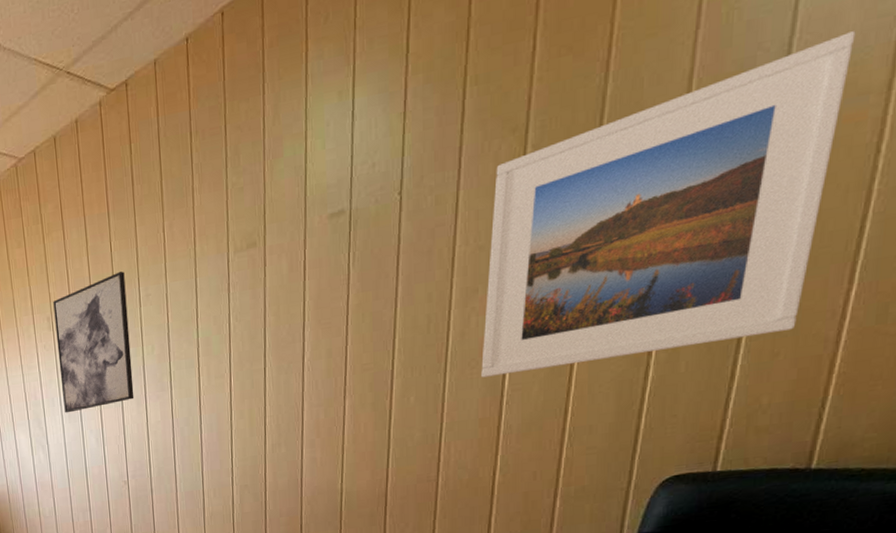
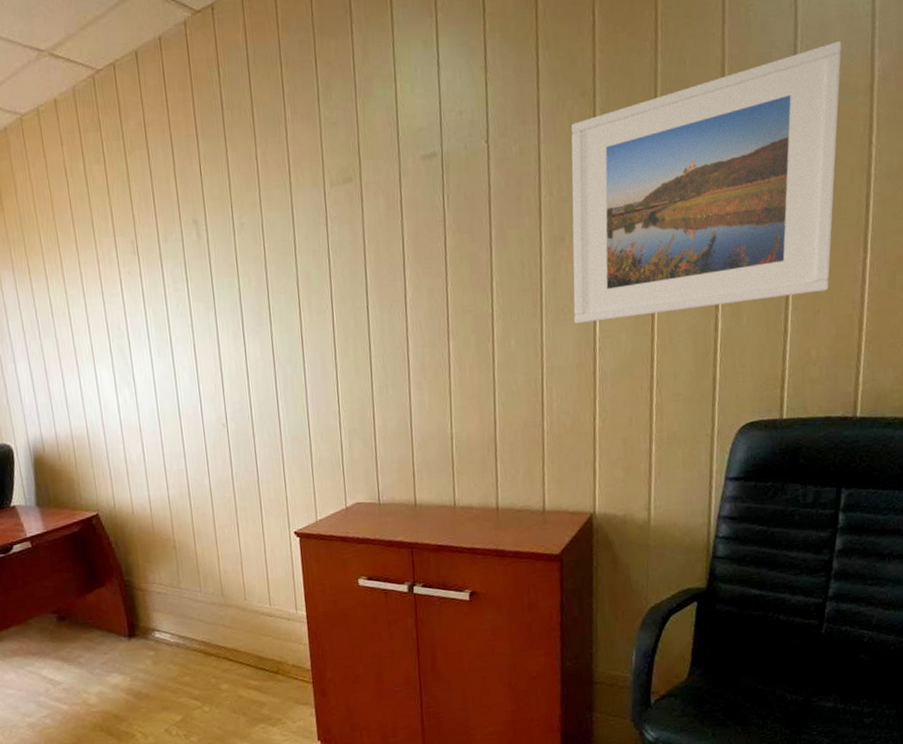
wall art: present [53,271,134,413] -> none [137,196,231,347]

